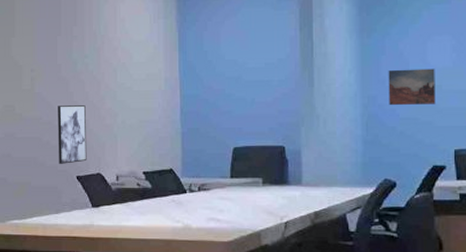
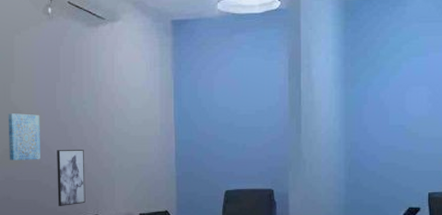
wall art: none [8,68,41,117] -> present [7,113,40,160]
wall art: present [388,68,436,105] -> none [370,117,412,151]

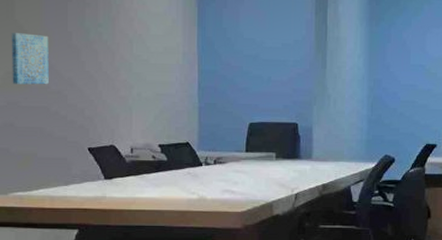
wall art: present [57,150,86,206] -> none [67,75,100,135]

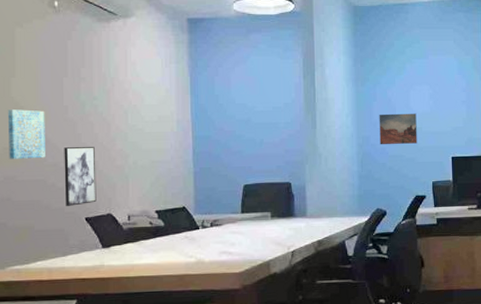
wall art: none [67,75,100,135] -> present [64,147,97,206]
wall art: none [392,56,432,90] -> present [379,113,417,144]

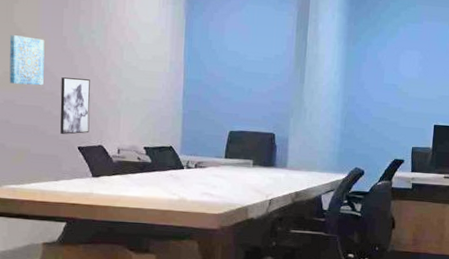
wall art: present [379,113,417,144] -> none [365,75,404,108]

